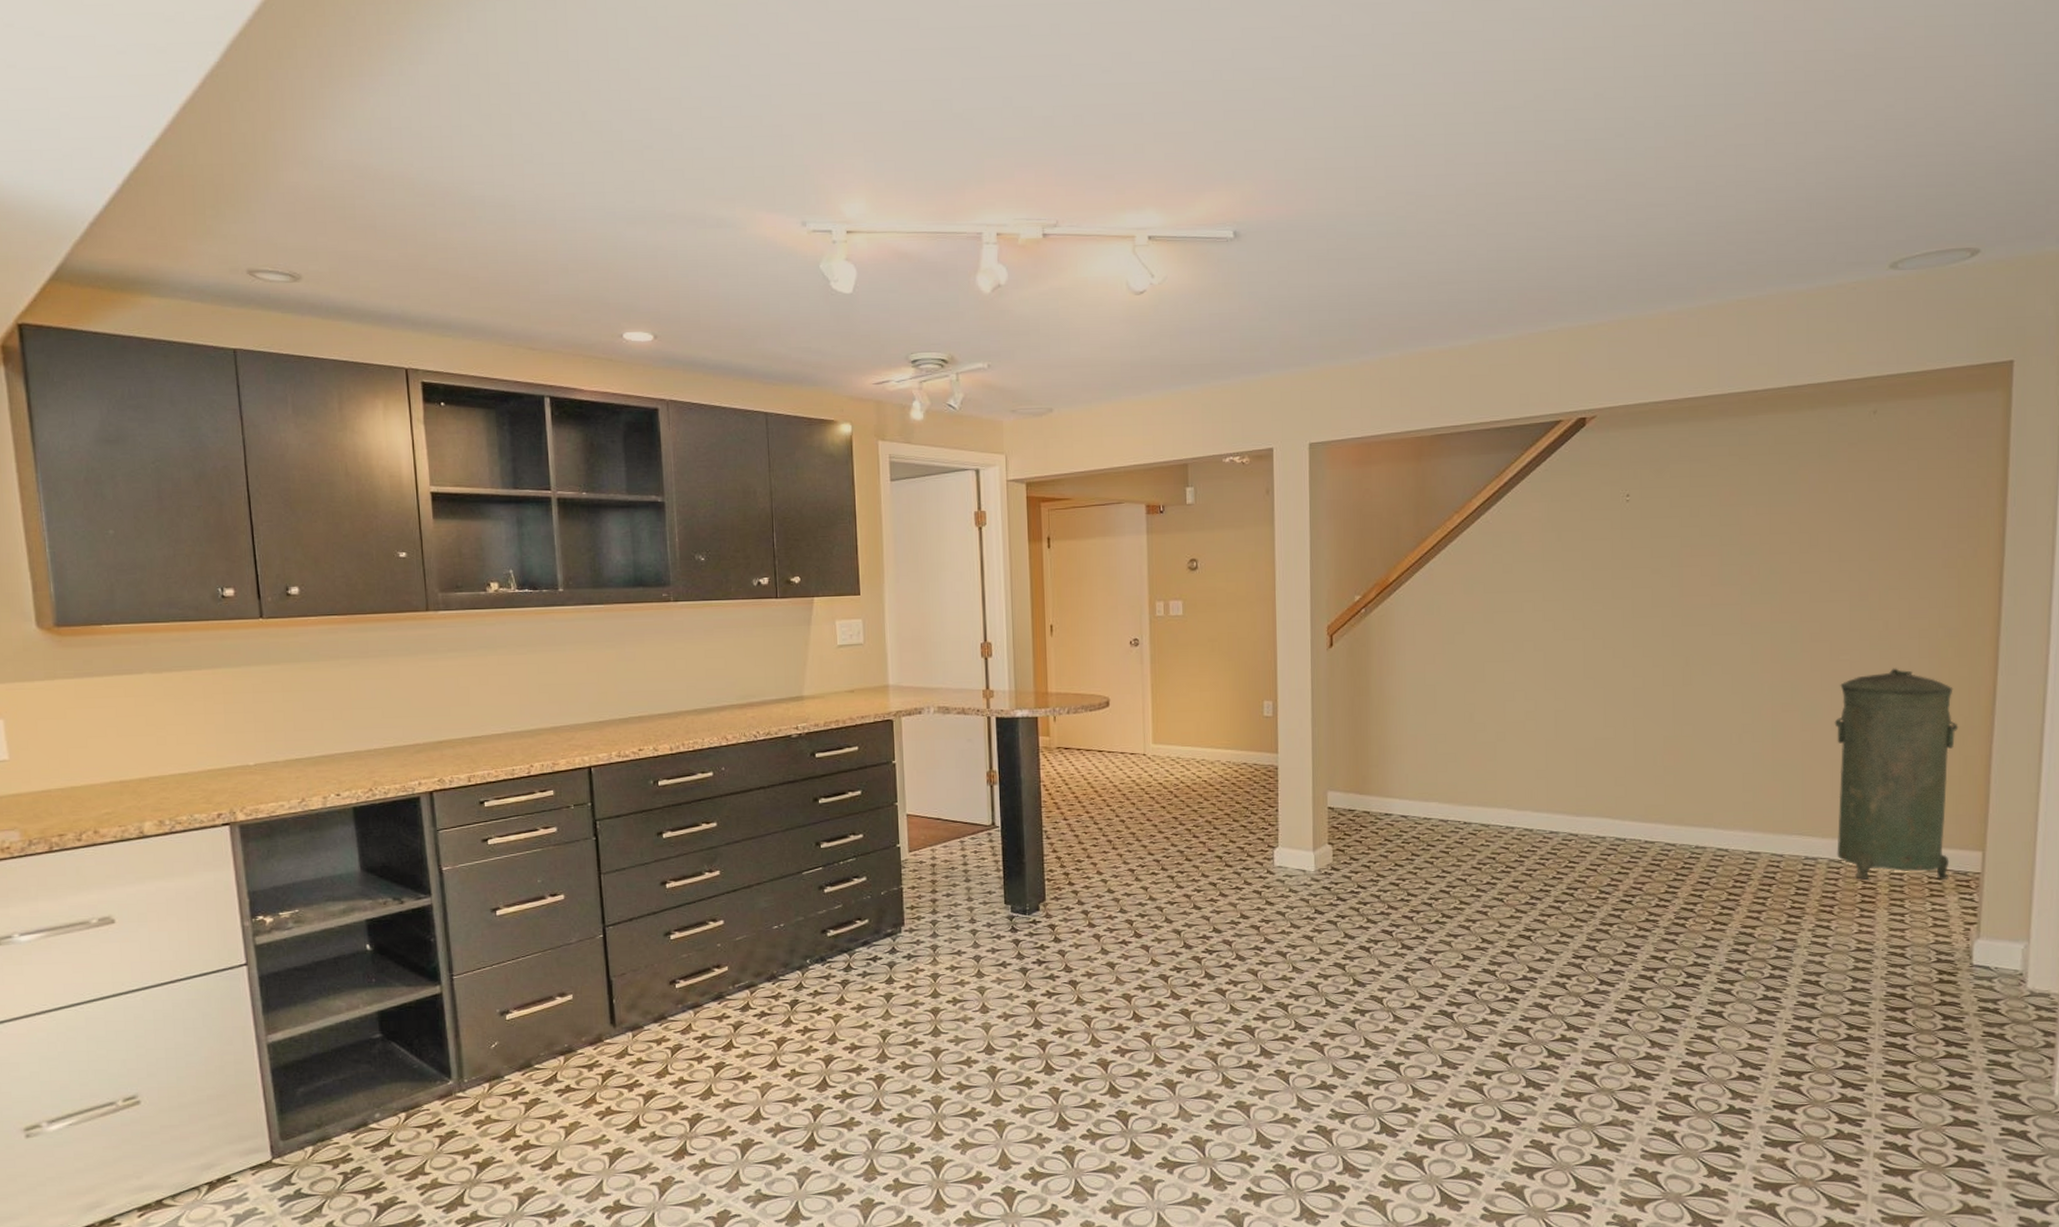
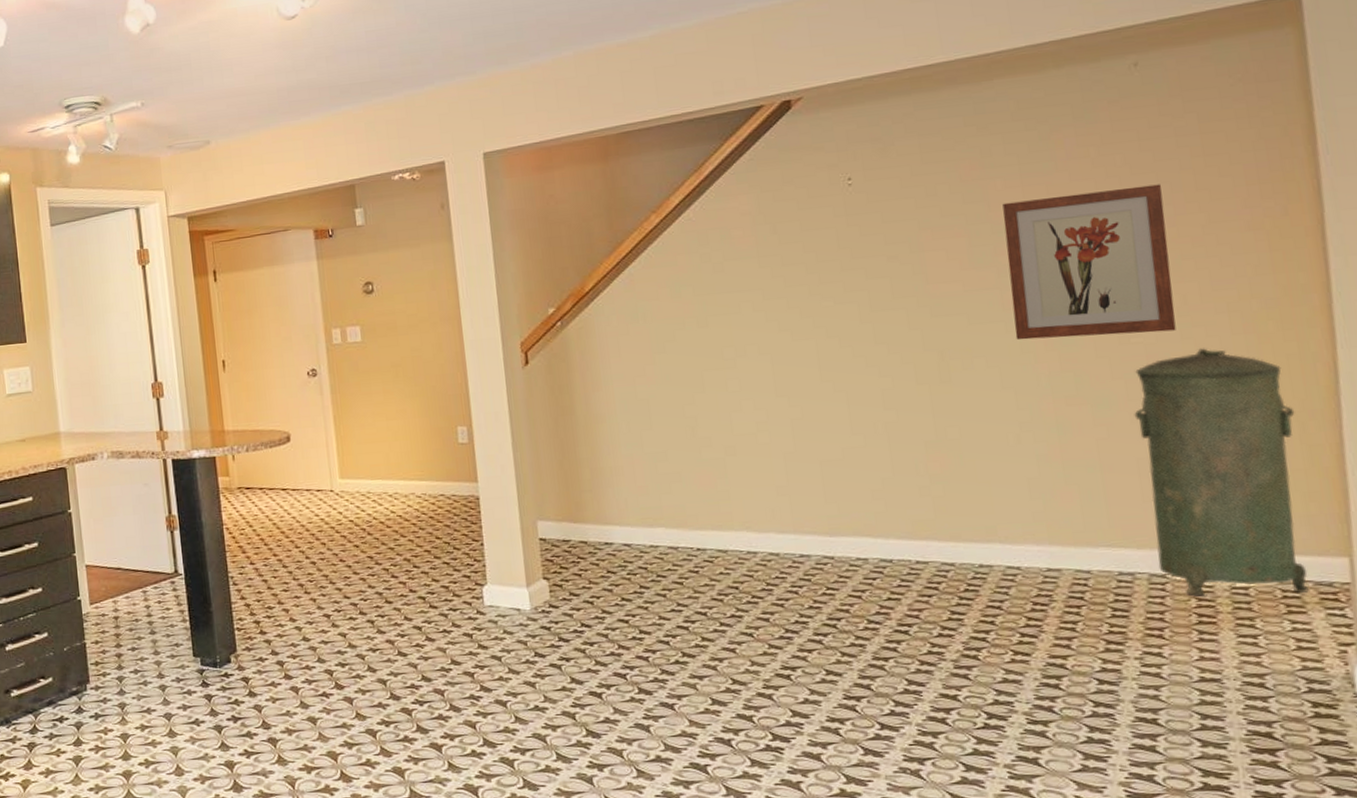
wall art: none [1748,521,1882,652] -> present [1002,184,1176,340]

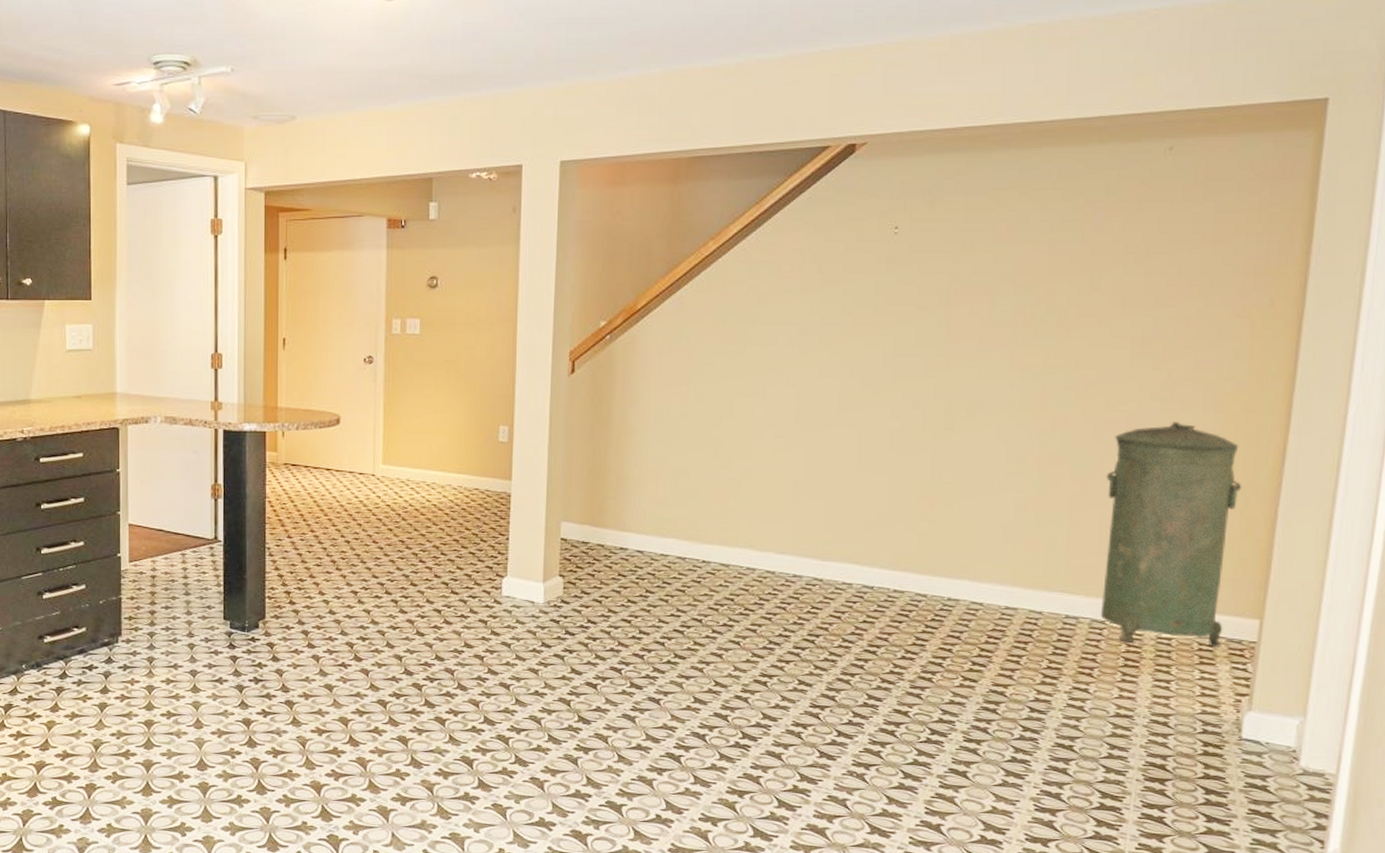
wall art: present [1002,184,1176,340] -> none [1017,265,1171,403]

